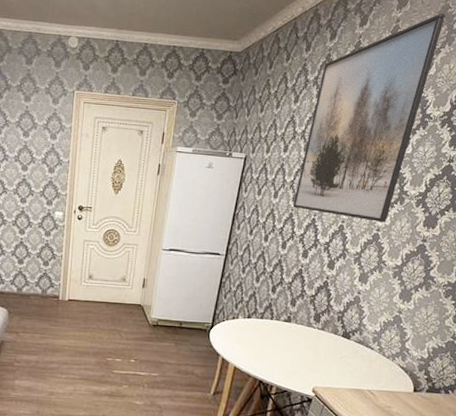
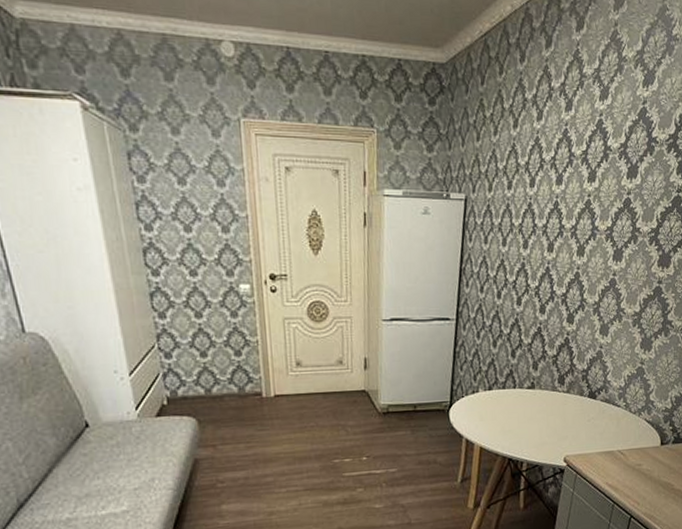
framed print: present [292,13,446,223] -> none [524,16,664,266]

